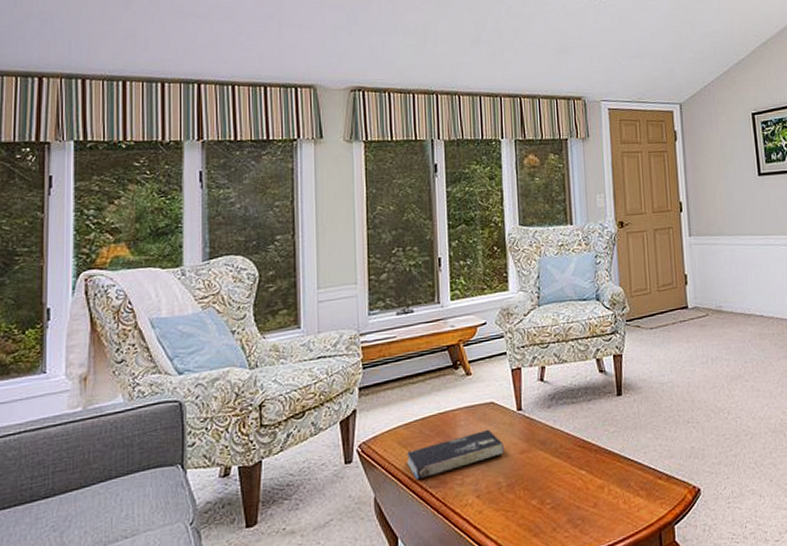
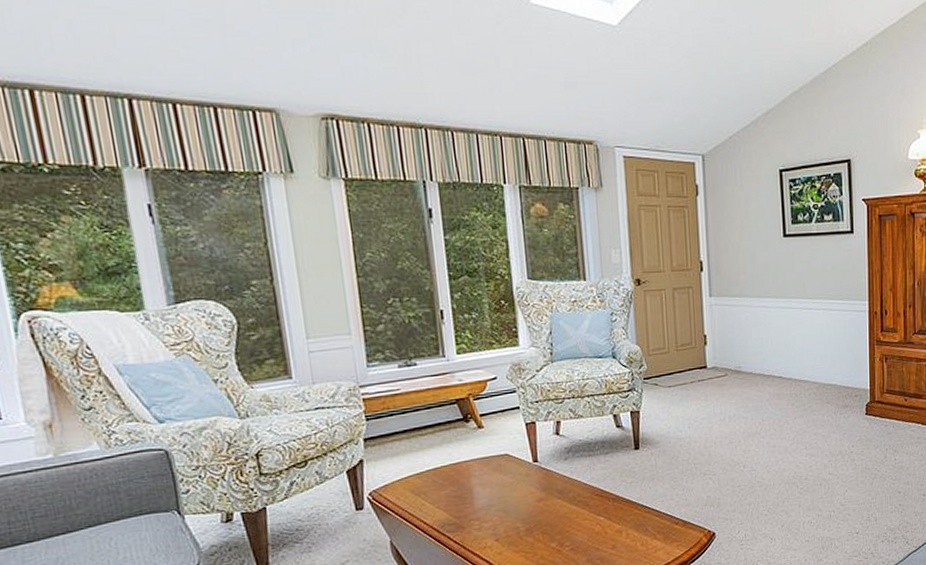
book: present [406,429,504,480] -> none [421,479,521,525]

